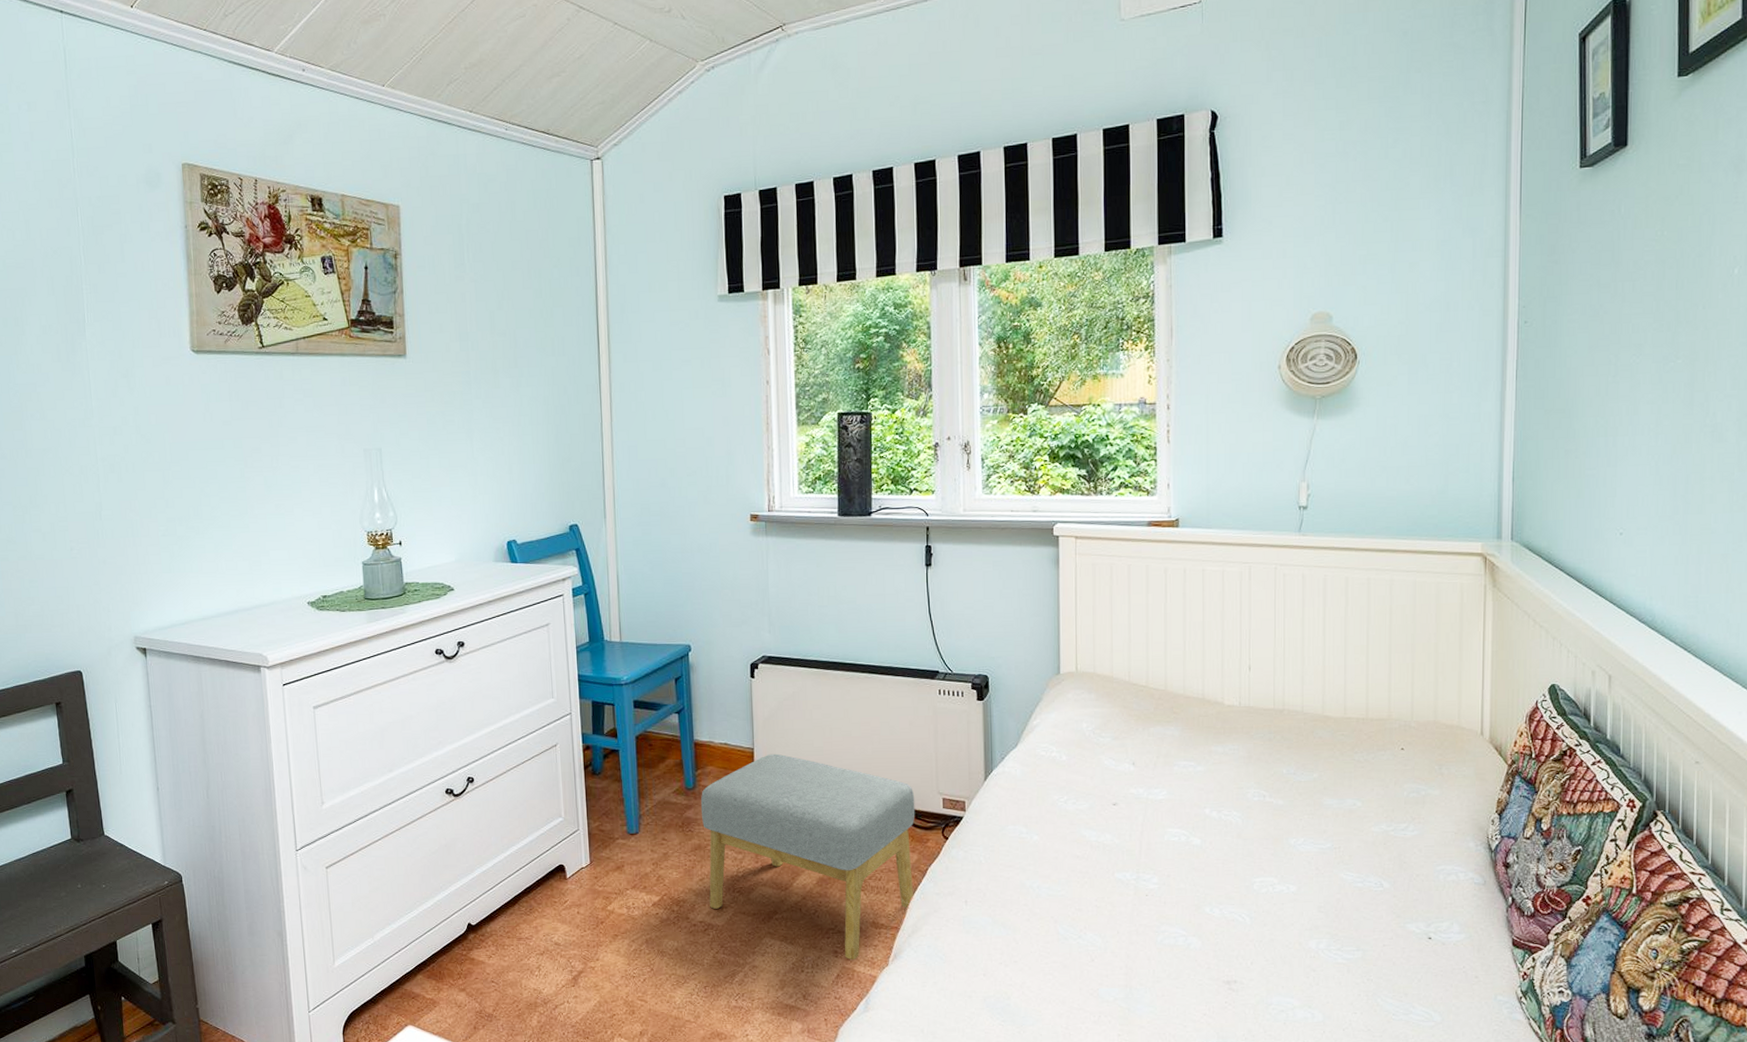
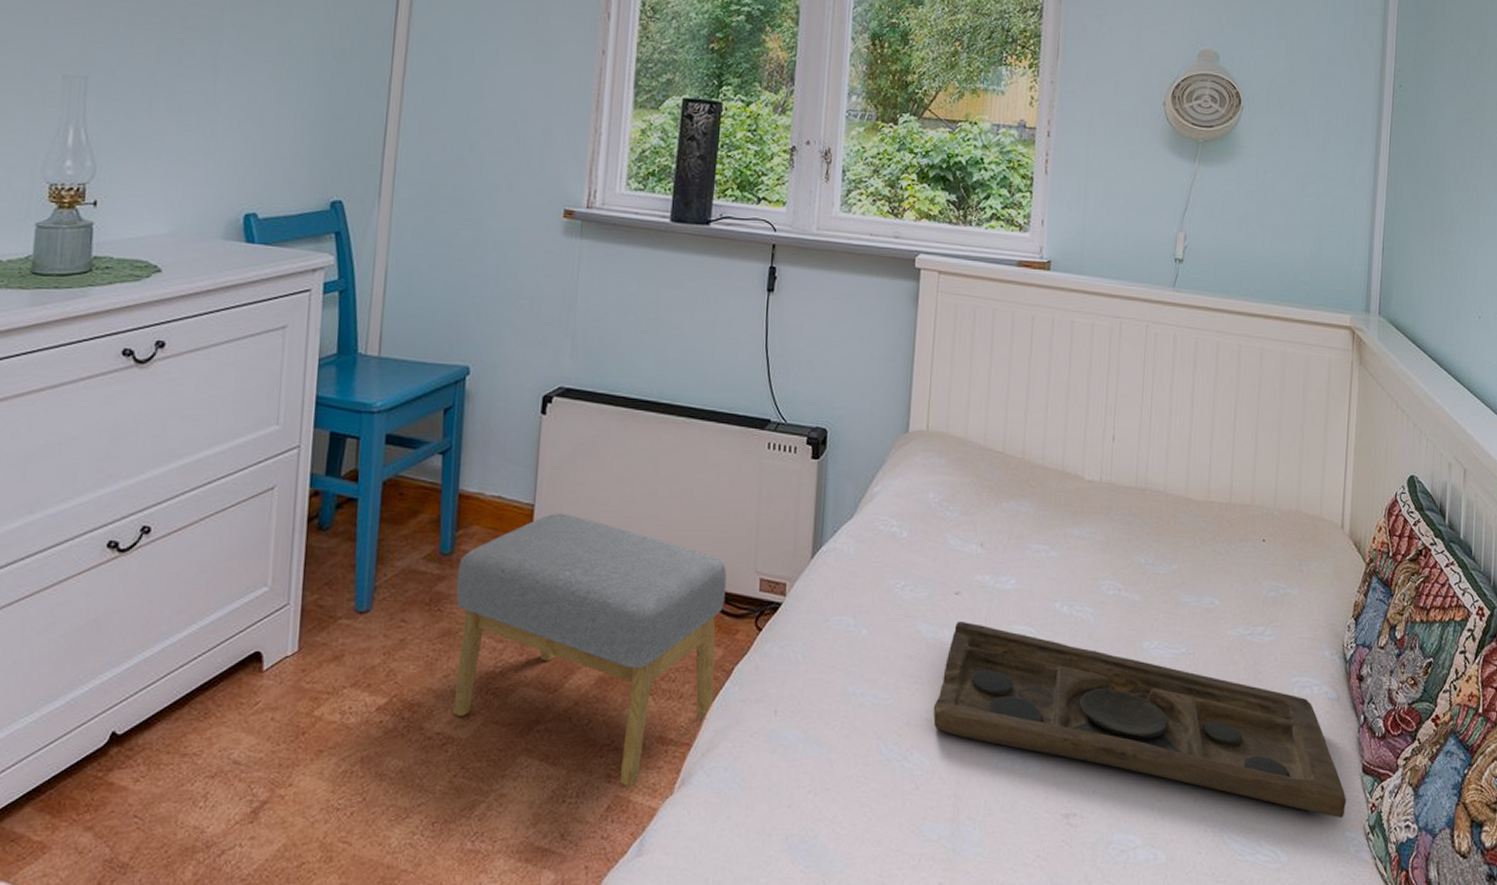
decorative tray: none [1101,826,1498,984] -> present [933,620,1347,818]

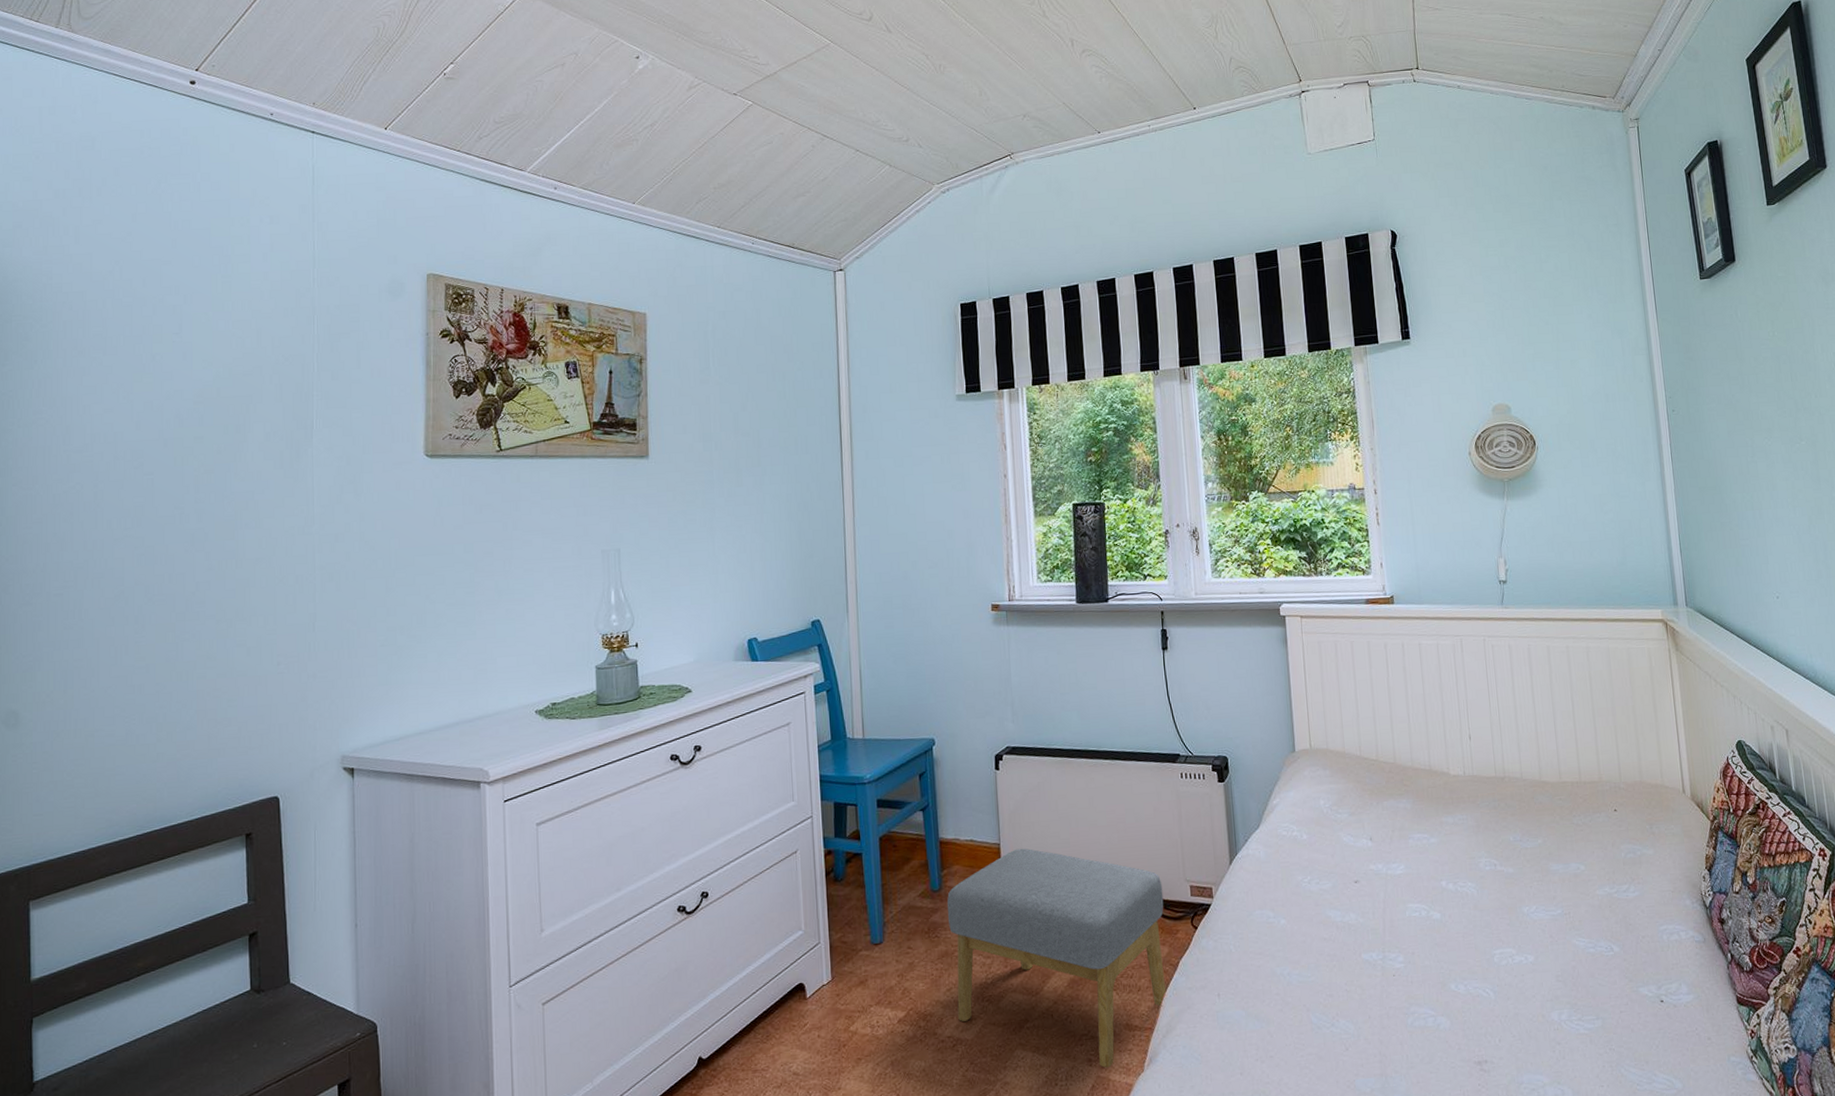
decorative tray: present [933,620,1347,818] -> none [1350,904,1728,1046]

